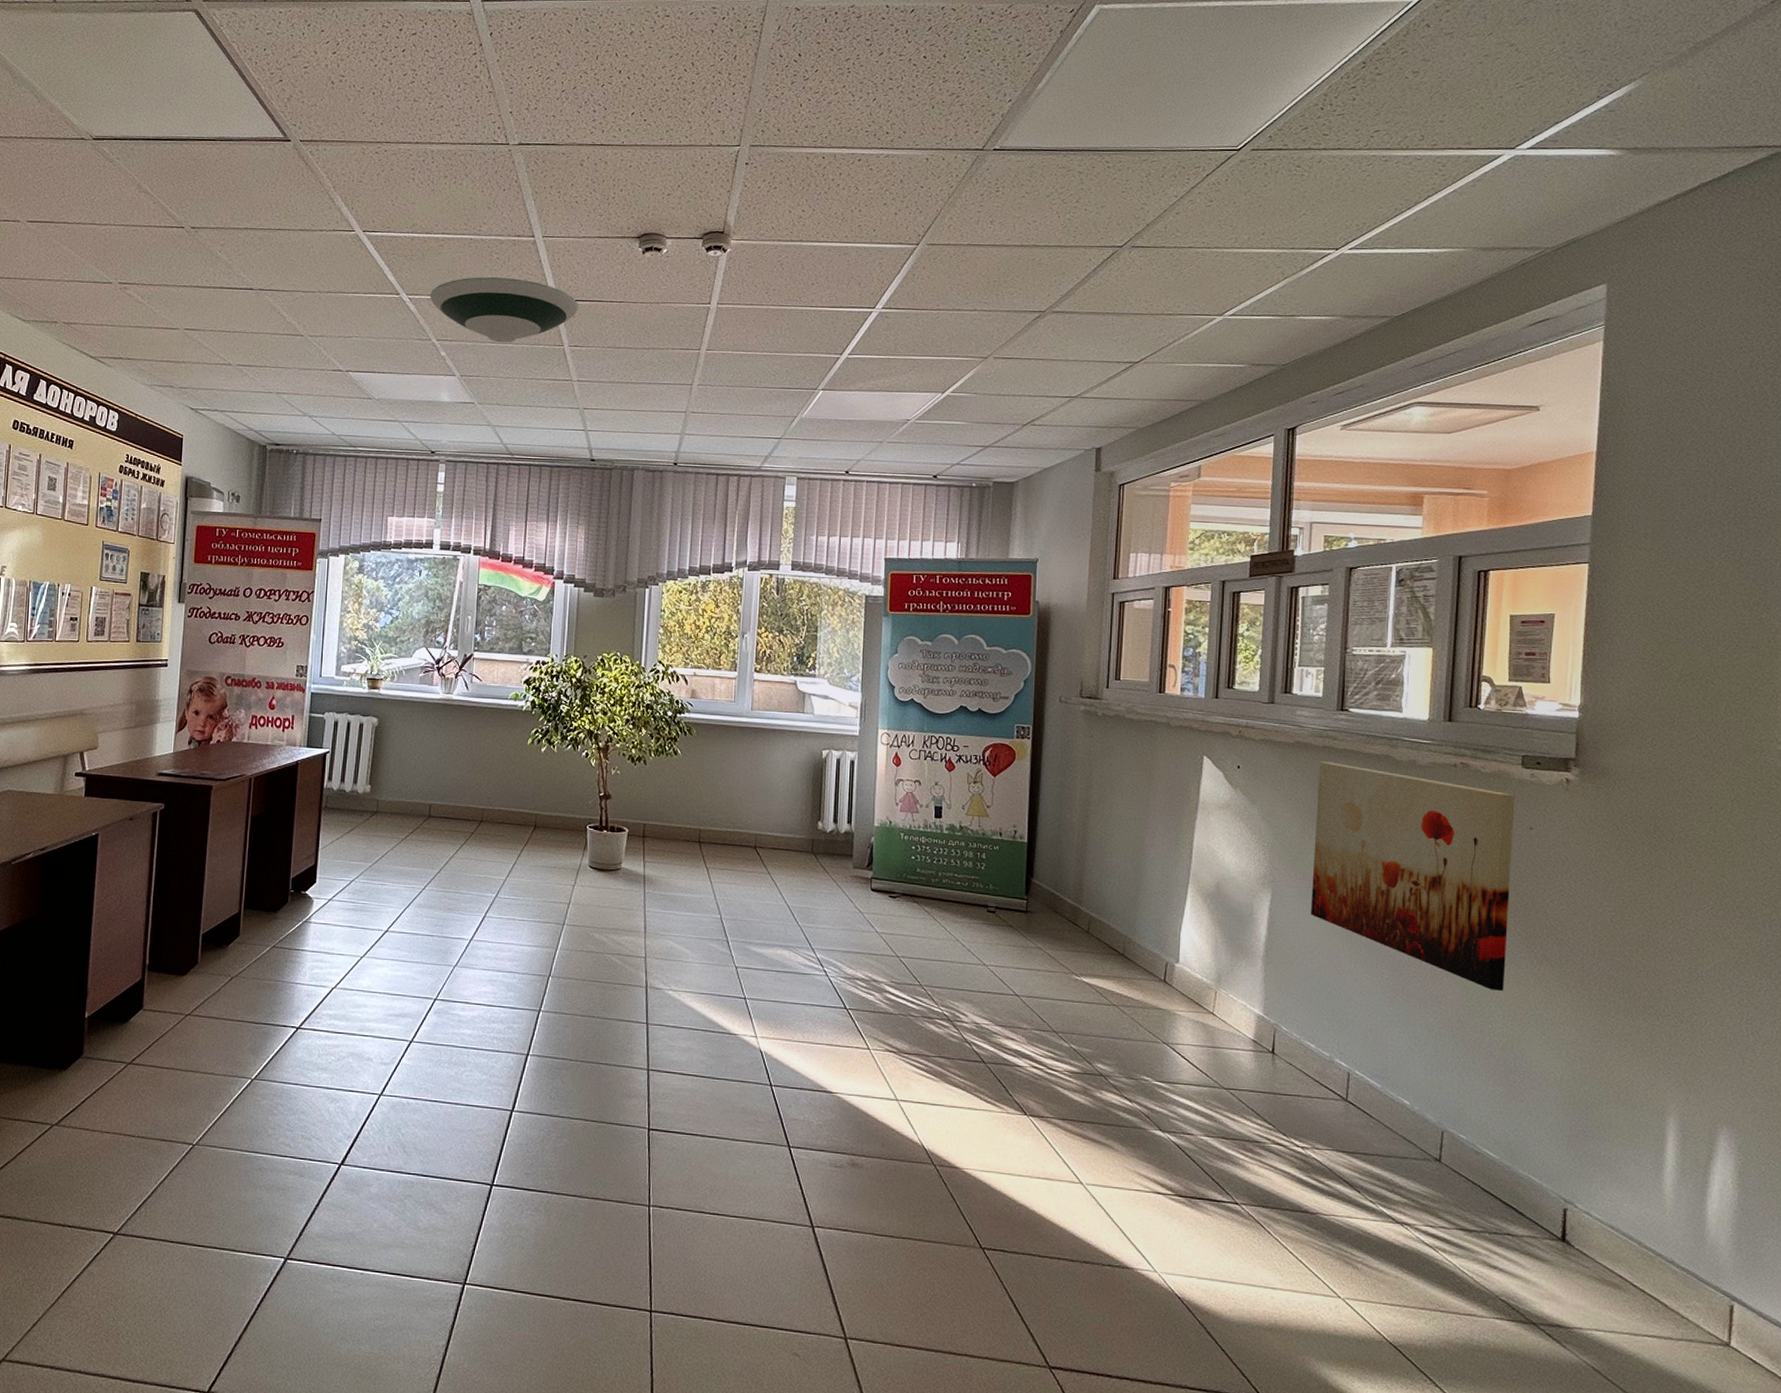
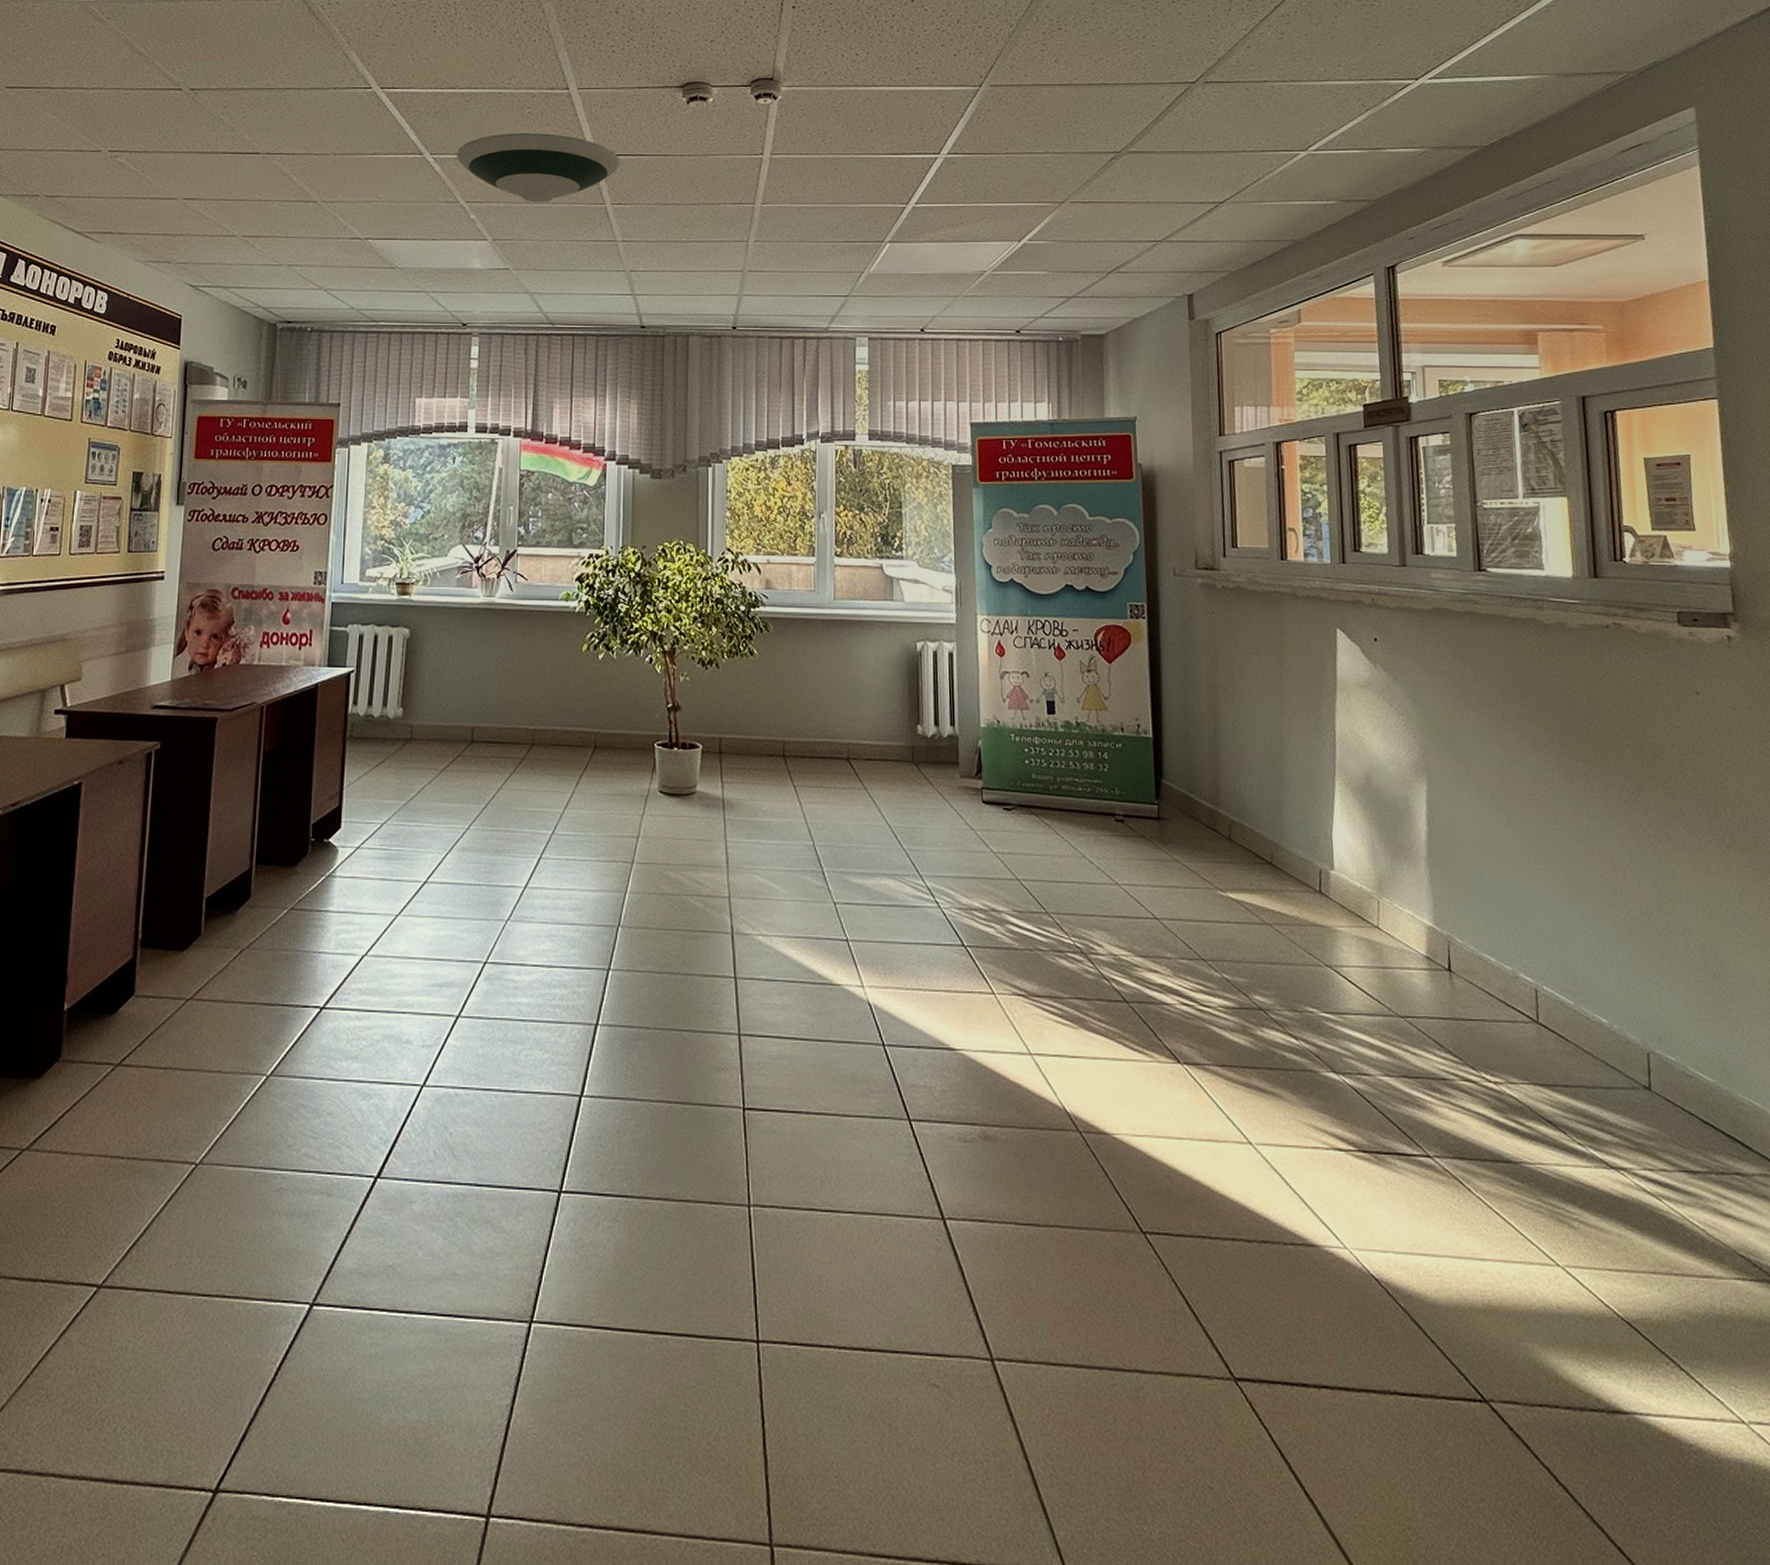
wall art: present [1311,761,1515,991] -> none [1462,629,1693,882]

